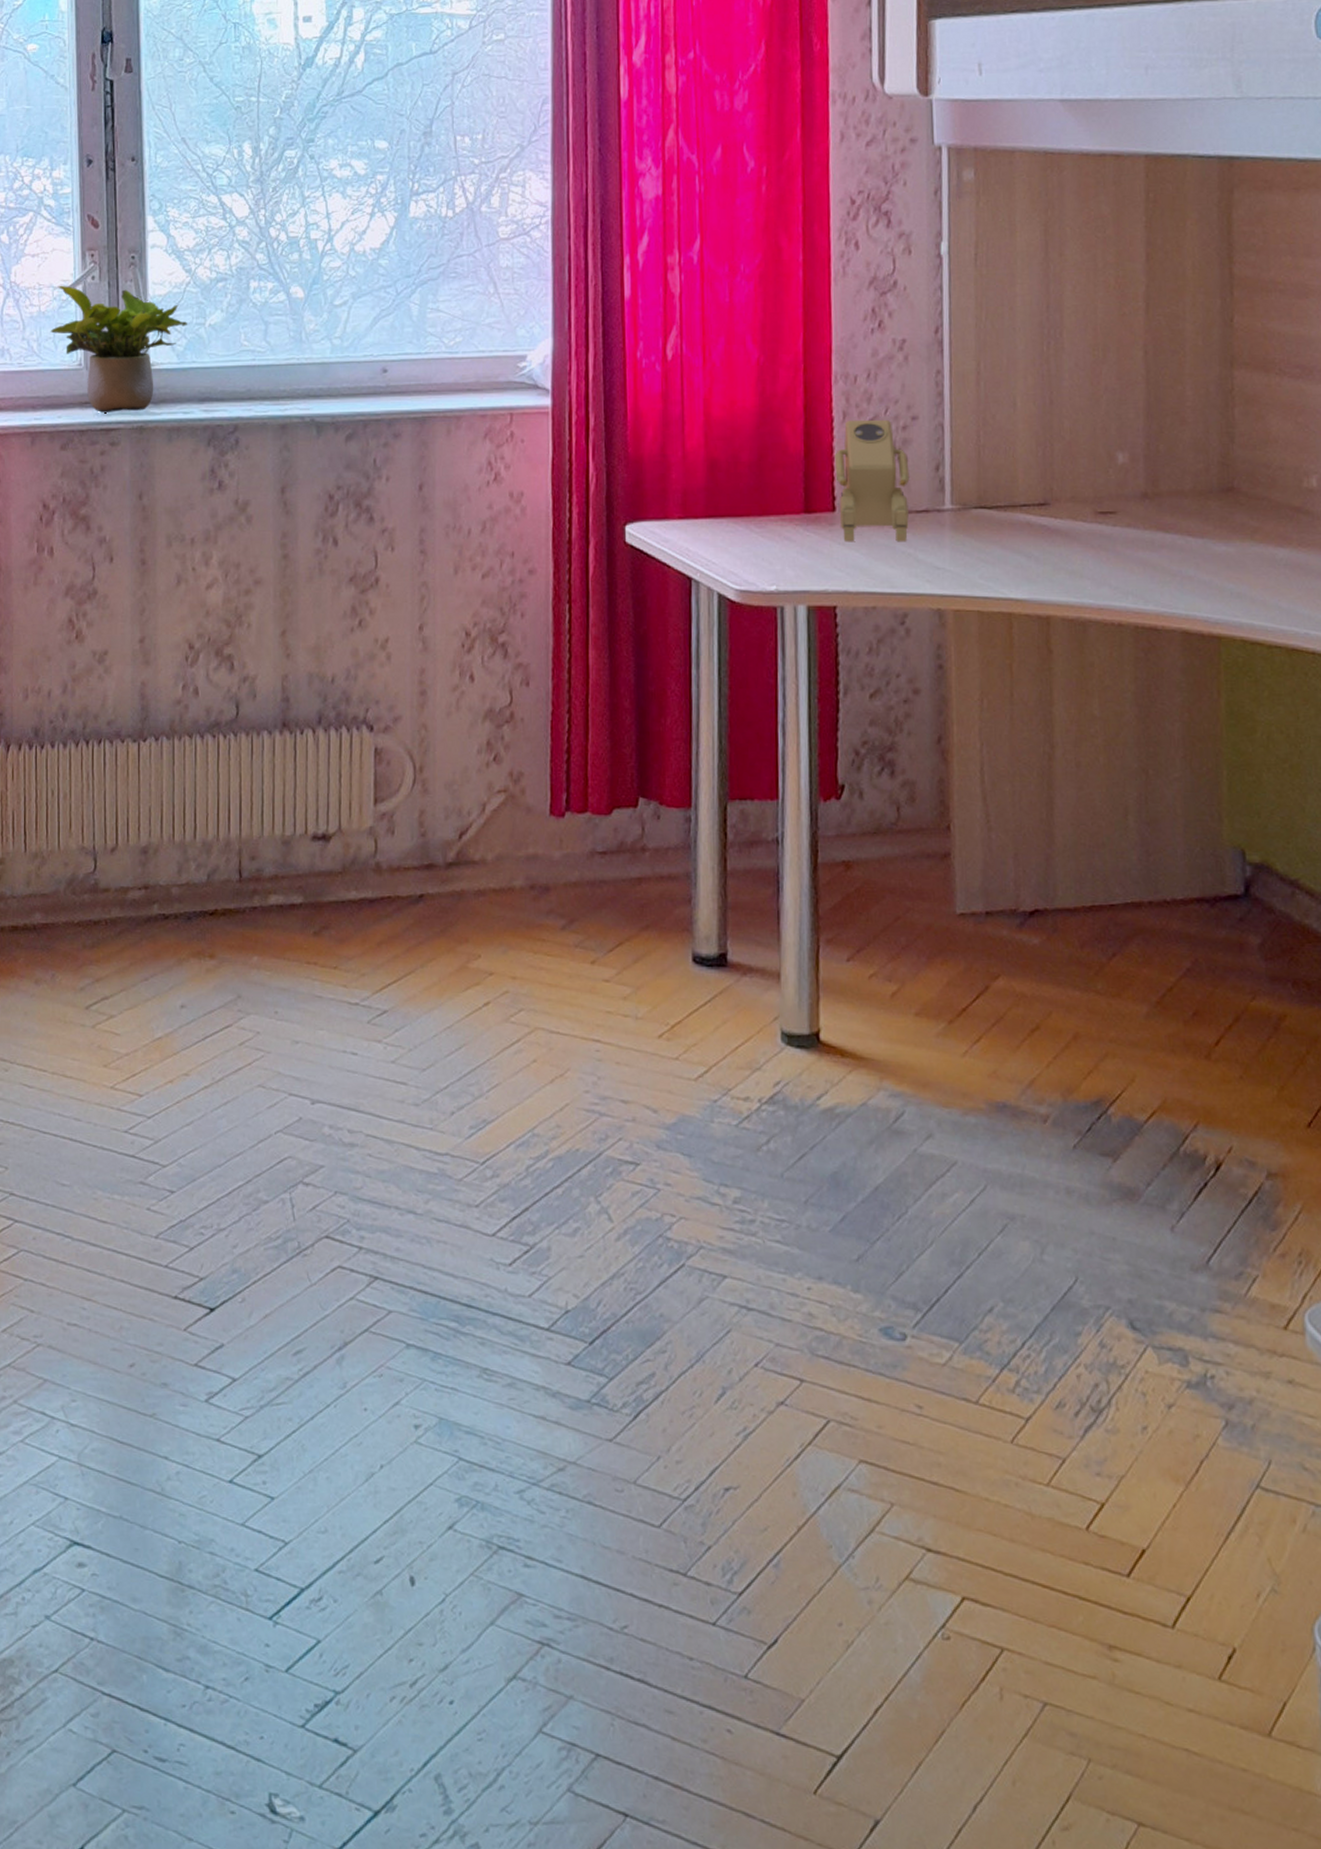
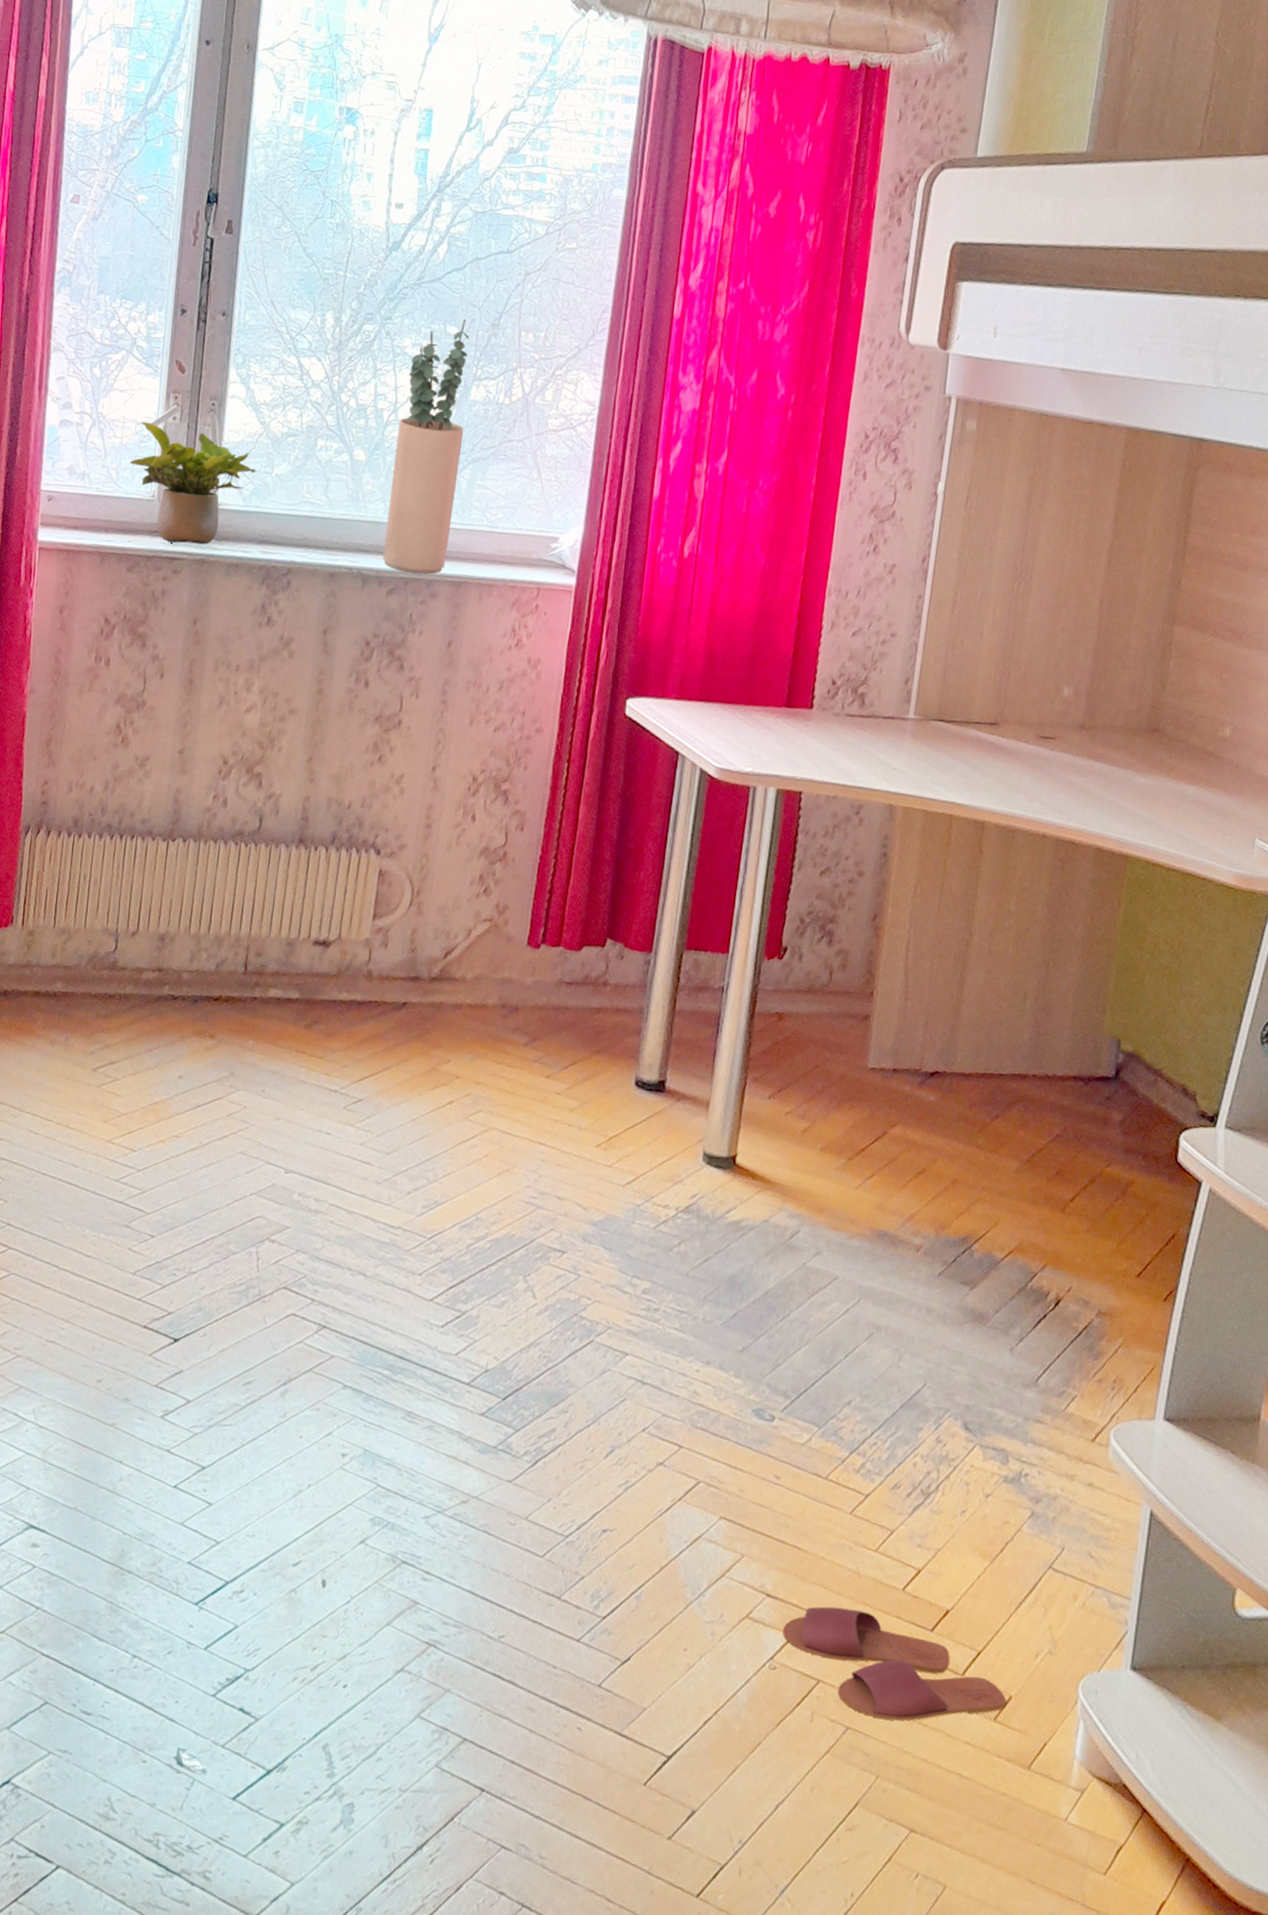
vase: none [335,131,408,415] -> present [383,319,470,575]
toy robot: present [834,419,910,542] -> none [815,629,883,743]
slippers: none [951,1557,1231,1690] -> present [782,1606,1007,1721]

